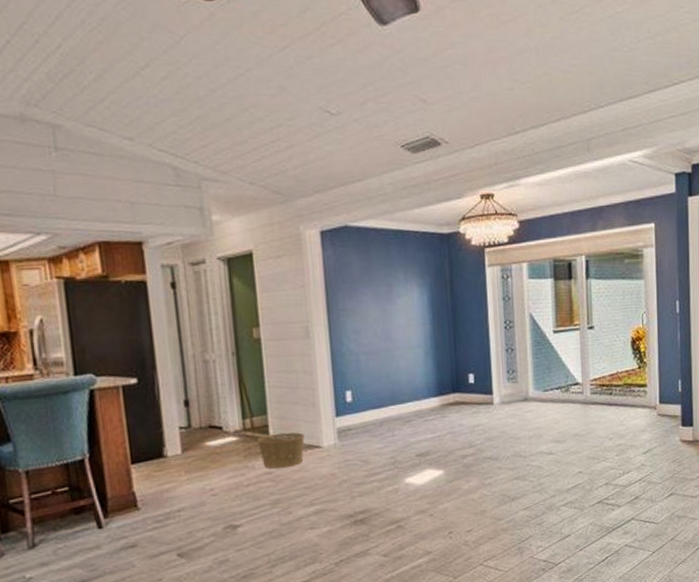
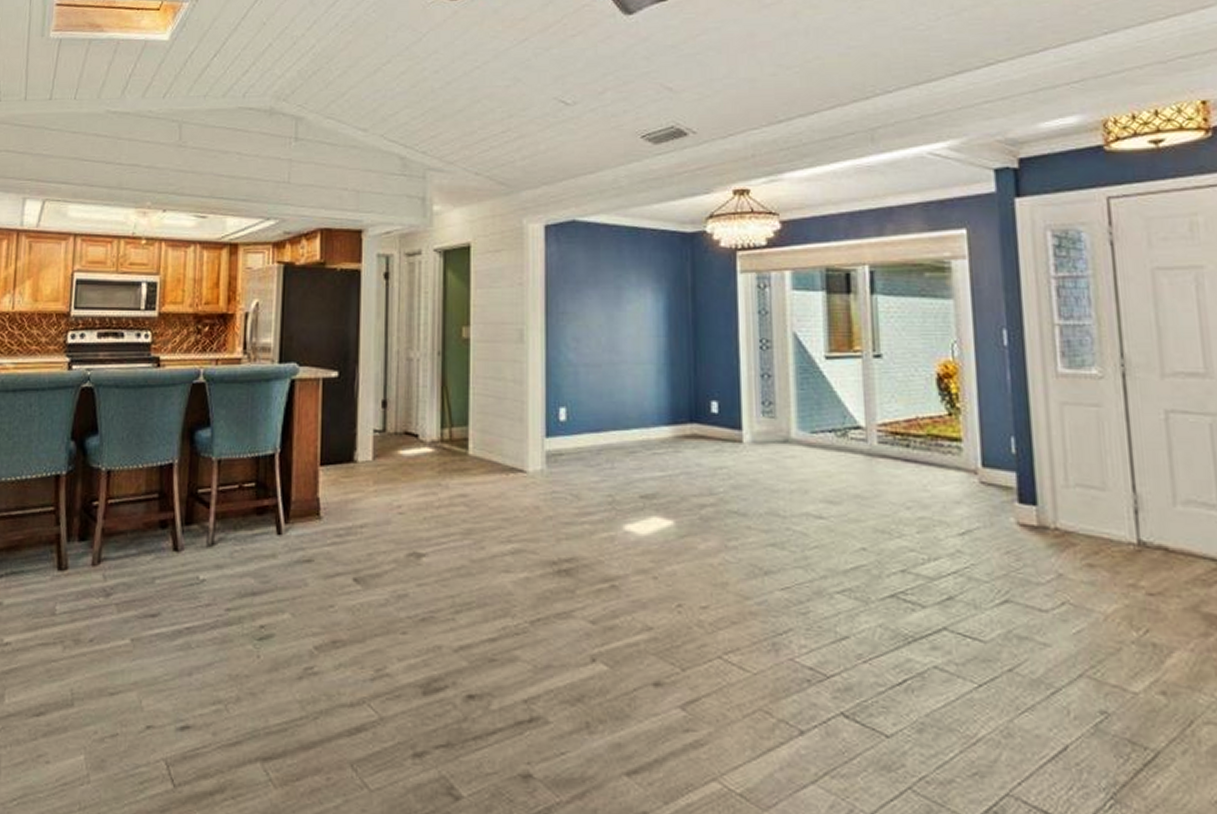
basket: present [257,432,305,469] -> none [454,449,508,493]

